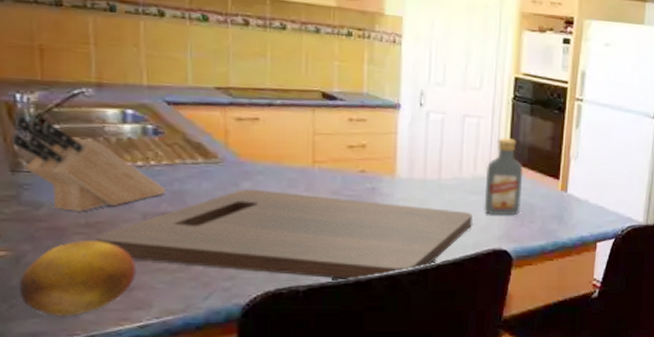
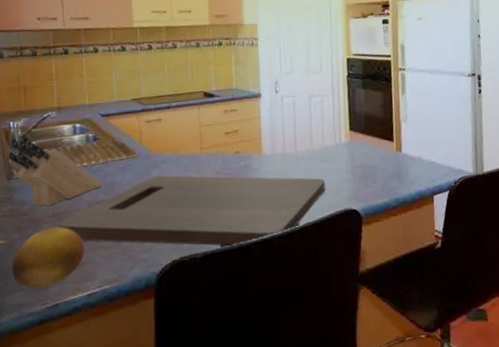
vodka: present [484,137,524,216] -> none [331,109,364,179]

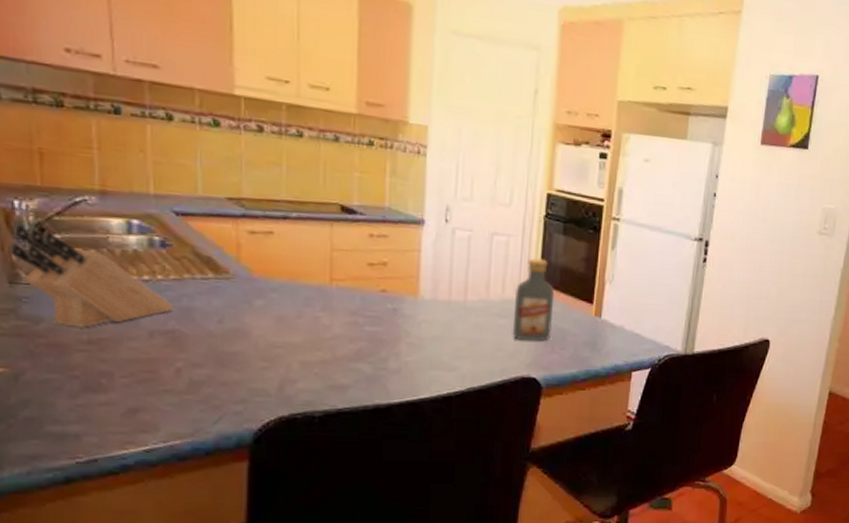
fruit: present [11,227,85,289] -> none [17,358,142,438]
cutting board: present [58,175,325,246] -> none [98,307,500,407]
vodka: none [331,109,364,179] -> present [512,257,555,342]

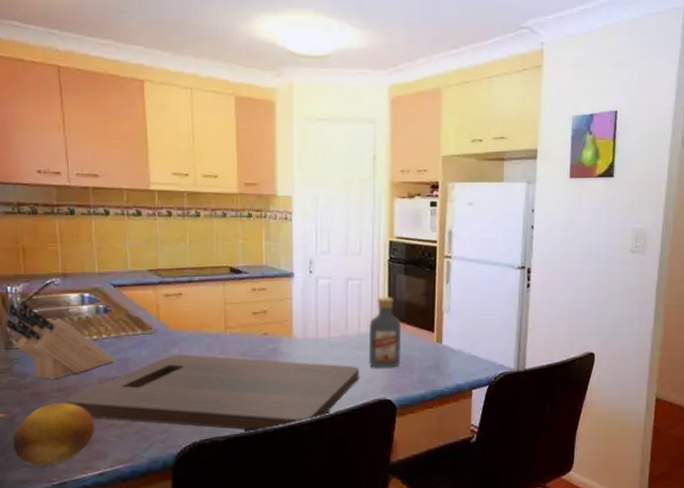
fruit: none [17,358,142,438] -> present [12,403,95,466]
cutting board: none [98,307,500,407] -> present [65,355,359,431]

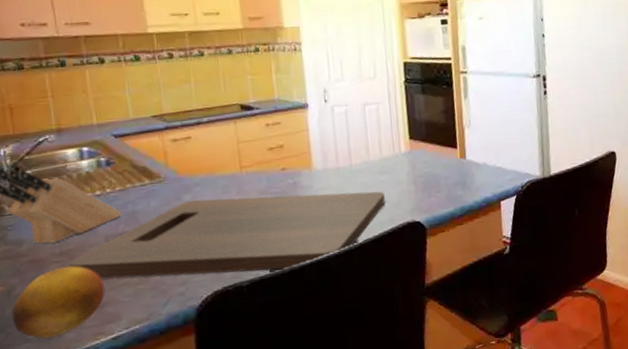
vodka: present [368,296,402,368] -> none [390,117,426,191]

